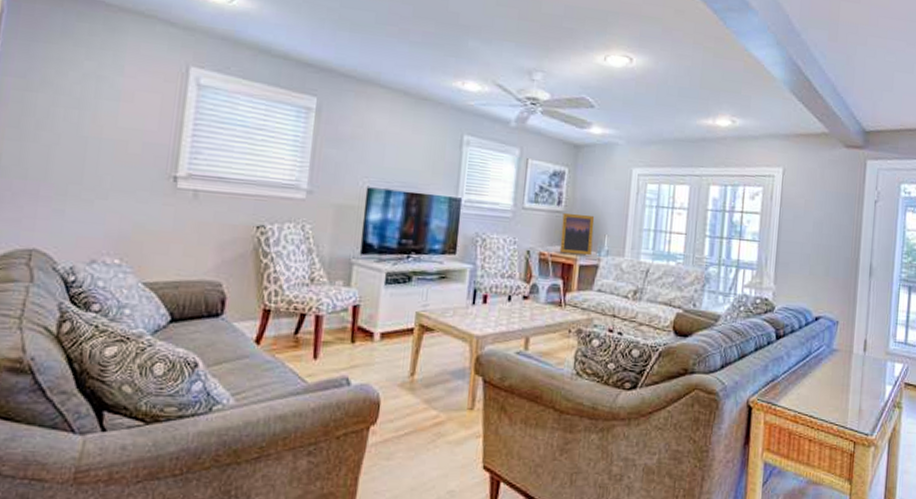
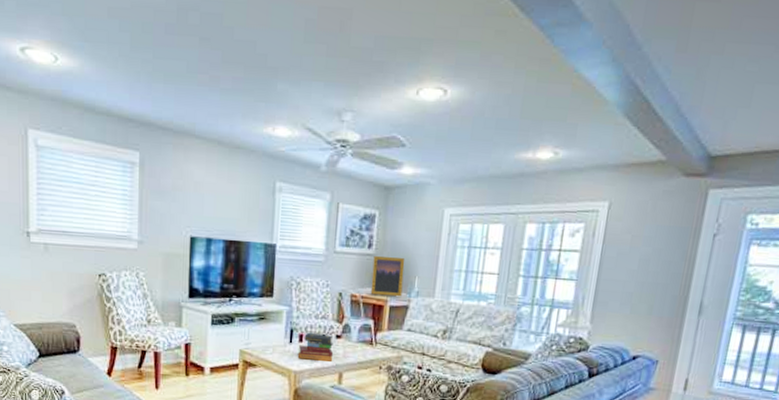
books: none [481,292,520,325] -> present [298,332,334,362]

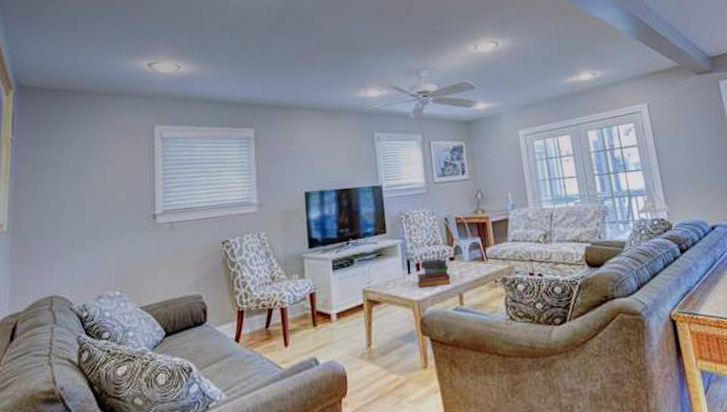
picture frame: present [370,256,405,297] -> none [468,178,500,215]

